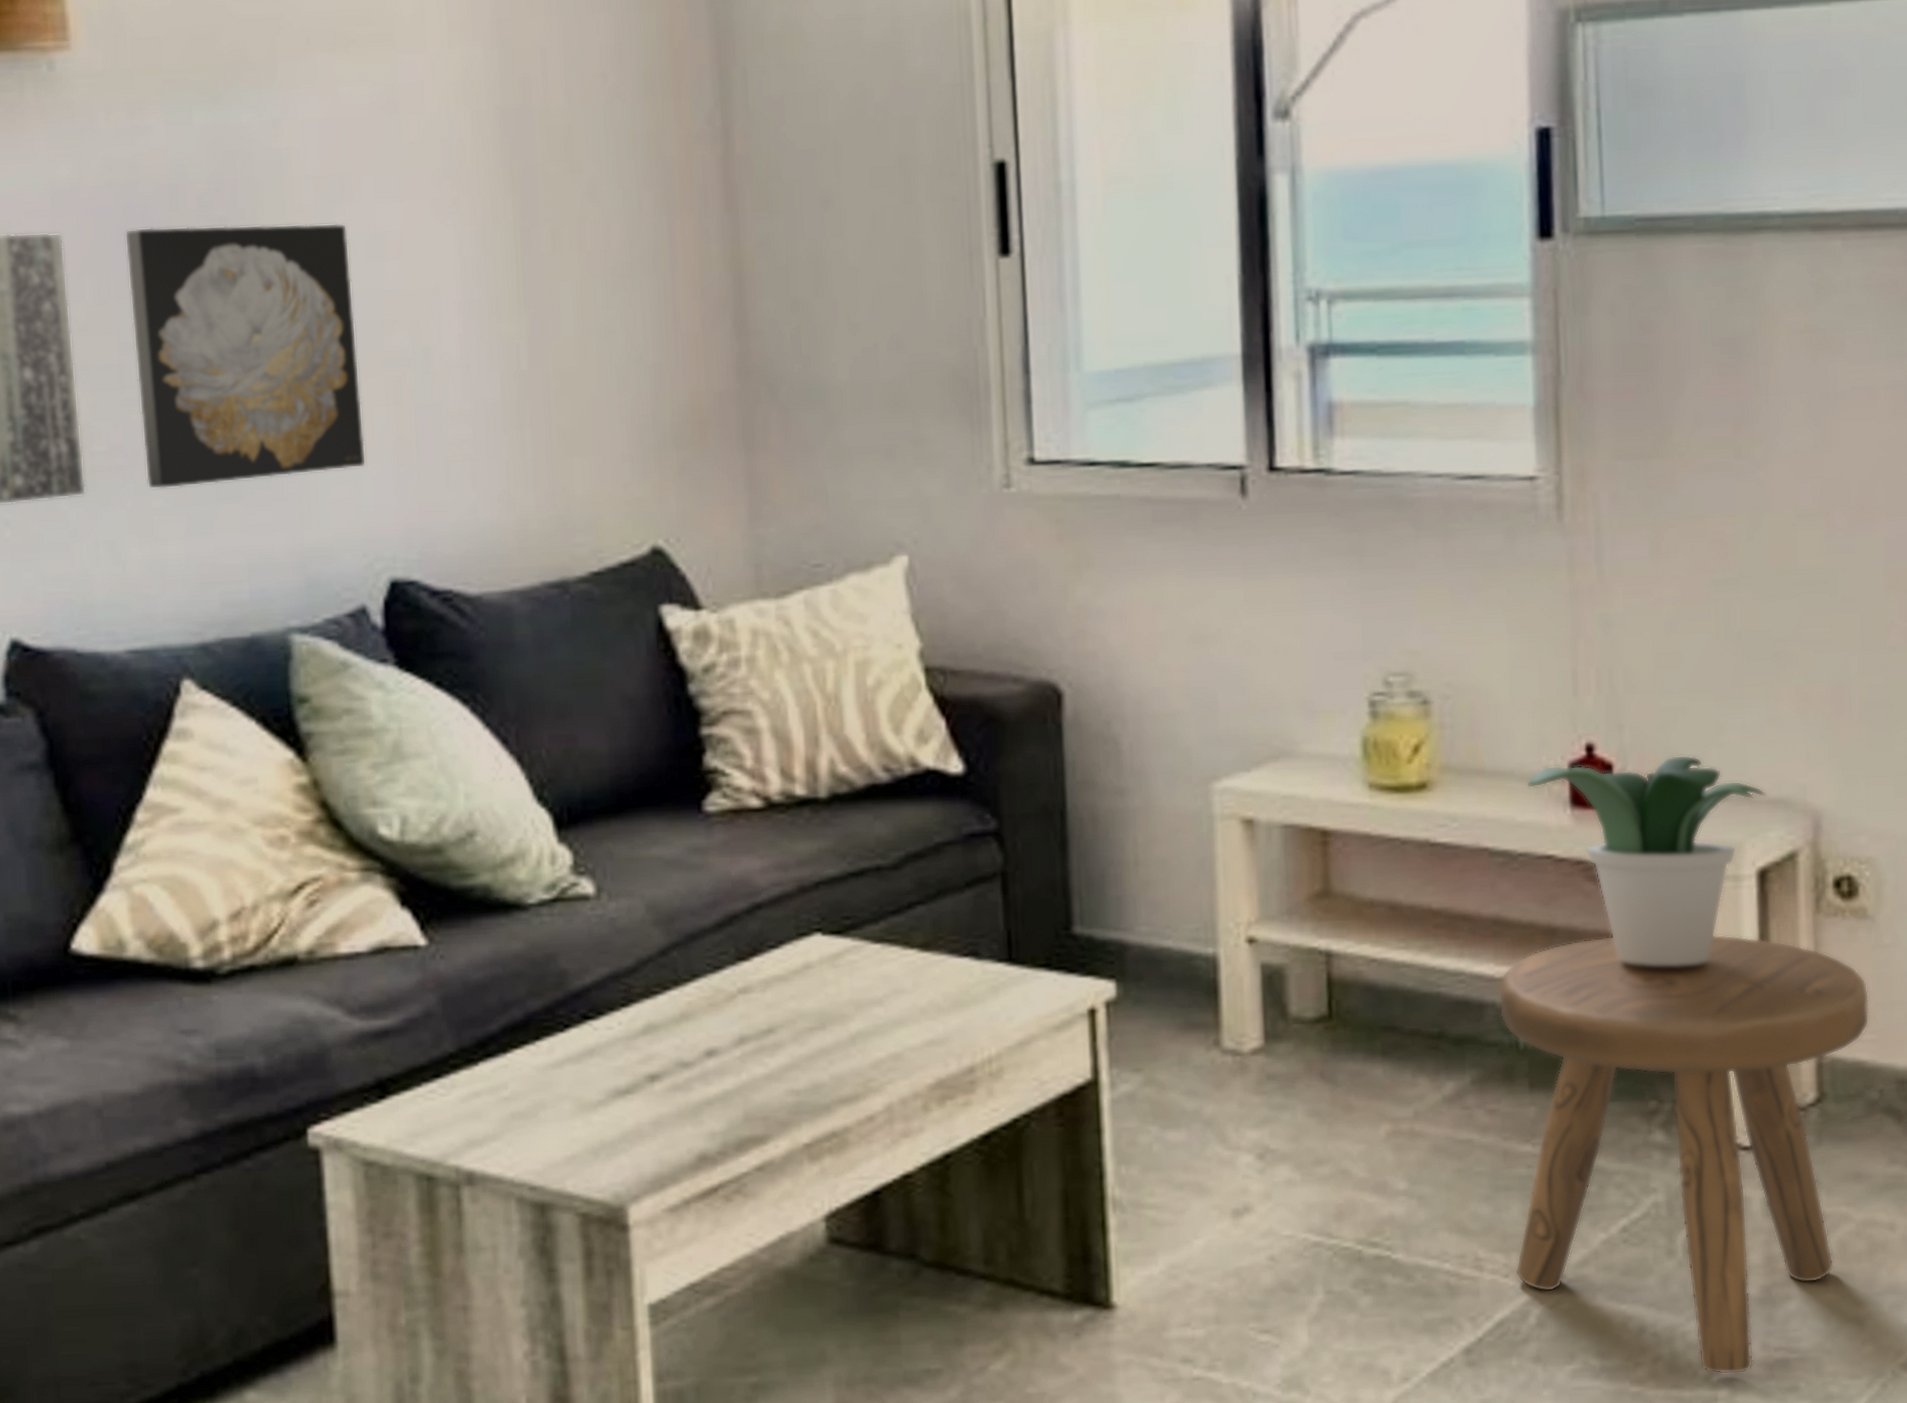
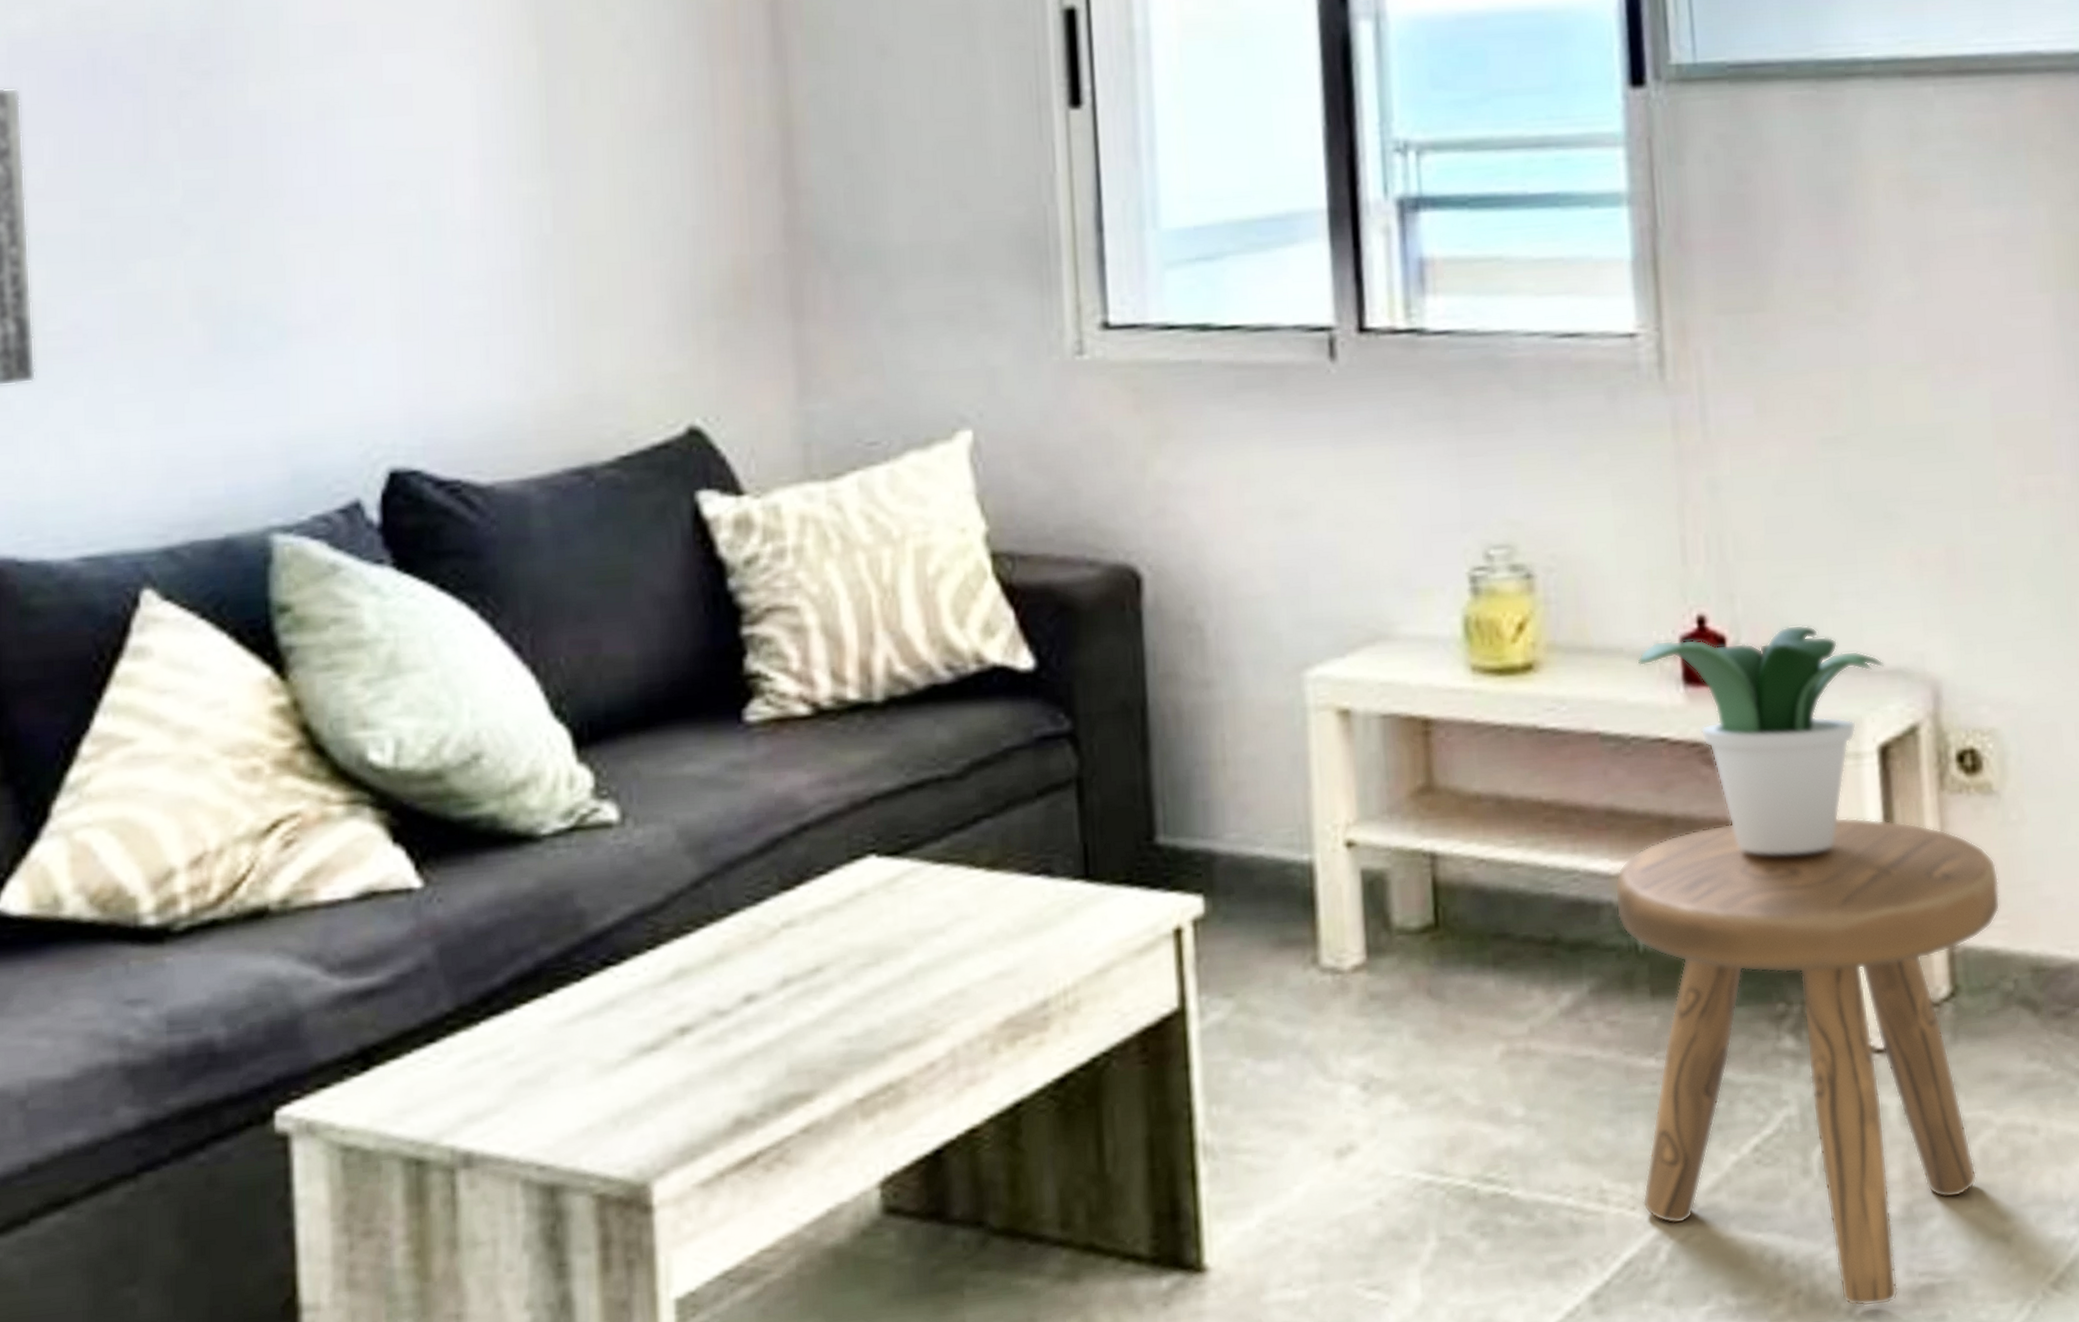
wall art: present [124,223,367,490] -> none [92,75,365,374]

